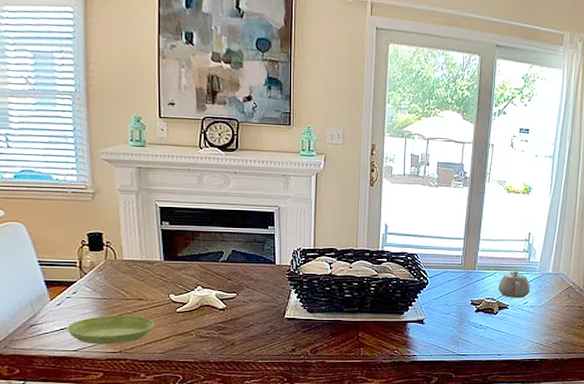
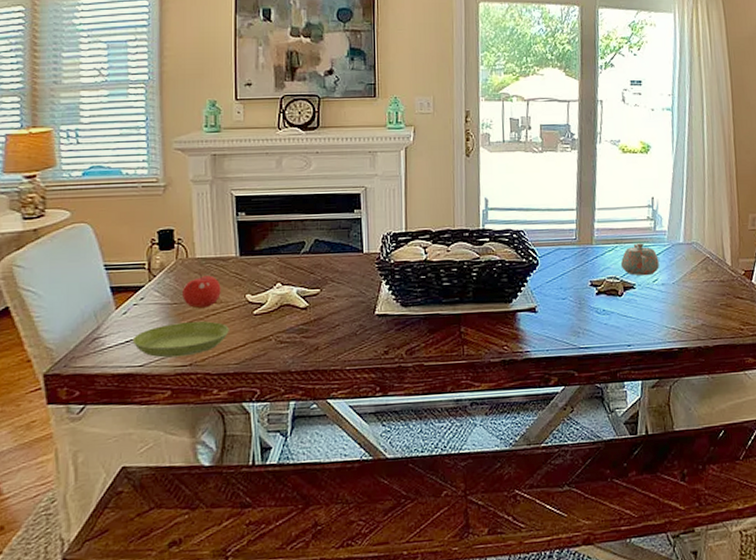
fruit: none [112,272,147,305] -> present [182,272,221,309]

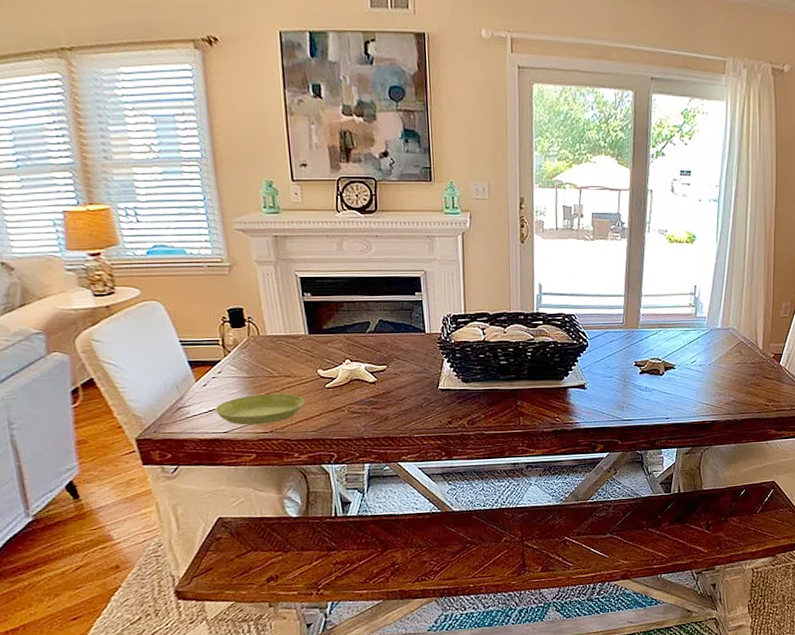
fruit: present [182,272,221,309] -> none [257,348,294,382]
teapot: present [620,243,659,276] -> none [663,328,698,358]

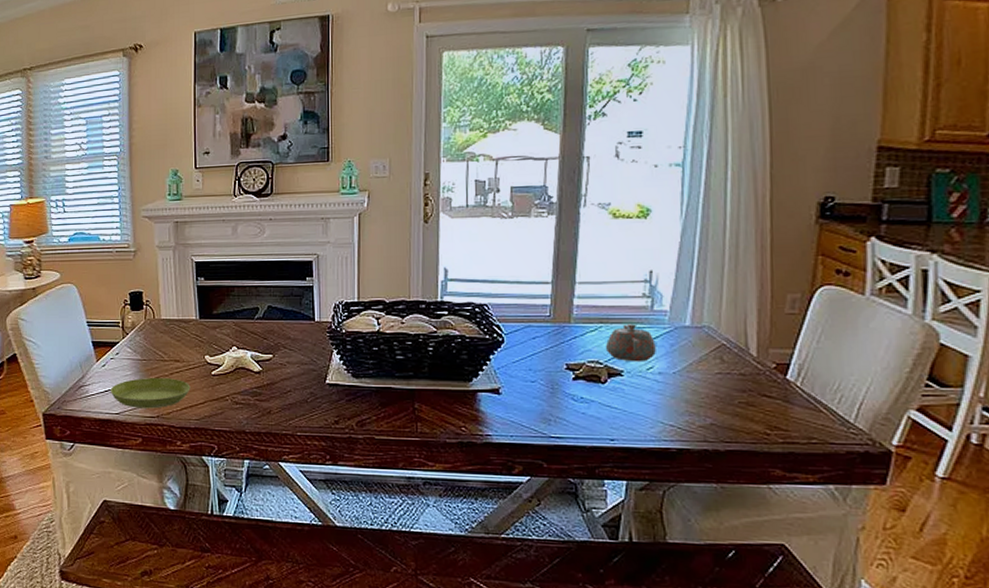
teapot: none [663,328,698,358] -> present [605,324,656,362]

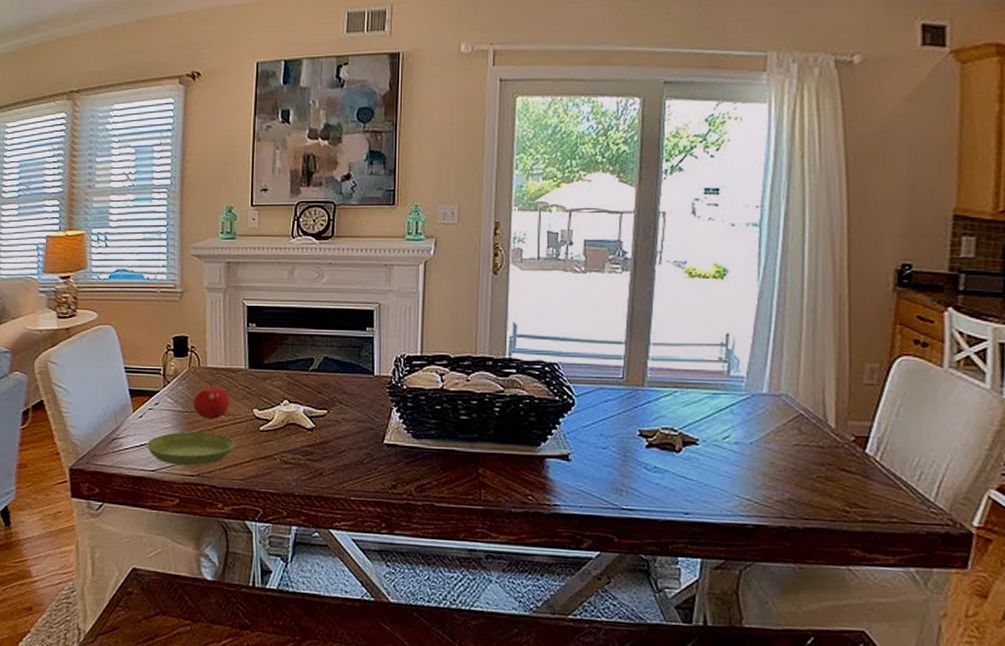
fruit: none [150,332,183,366] -> present [193,381,230,420]
teapot: present [605,324,656,362] -> none [680,389,732,431]

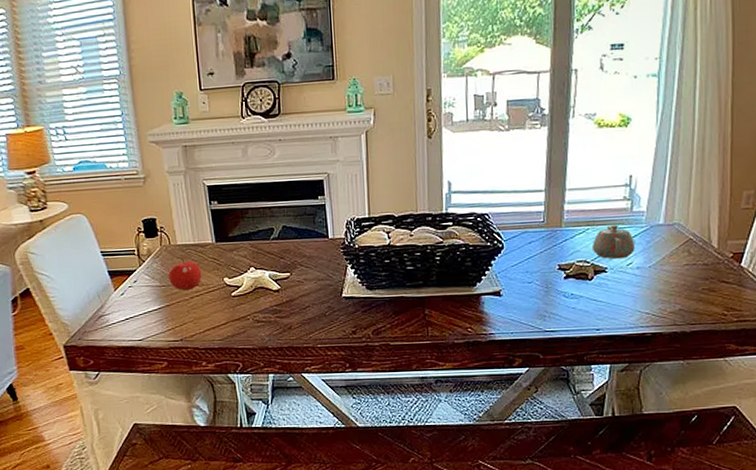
saucer: present [146,432,236,466] -> none [131,302,212,334]
teapot: none [680,389,732,431] -> present [591,225,635,260]

